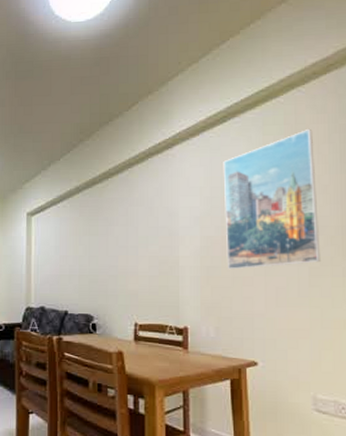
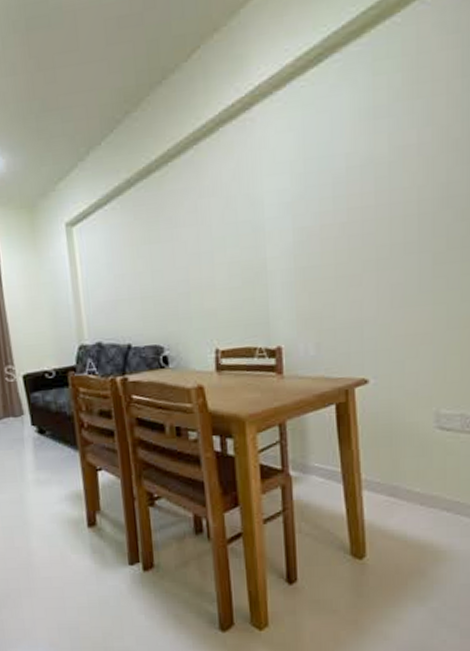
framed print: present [223,128,321,270] -> none [319,58,448,268]

